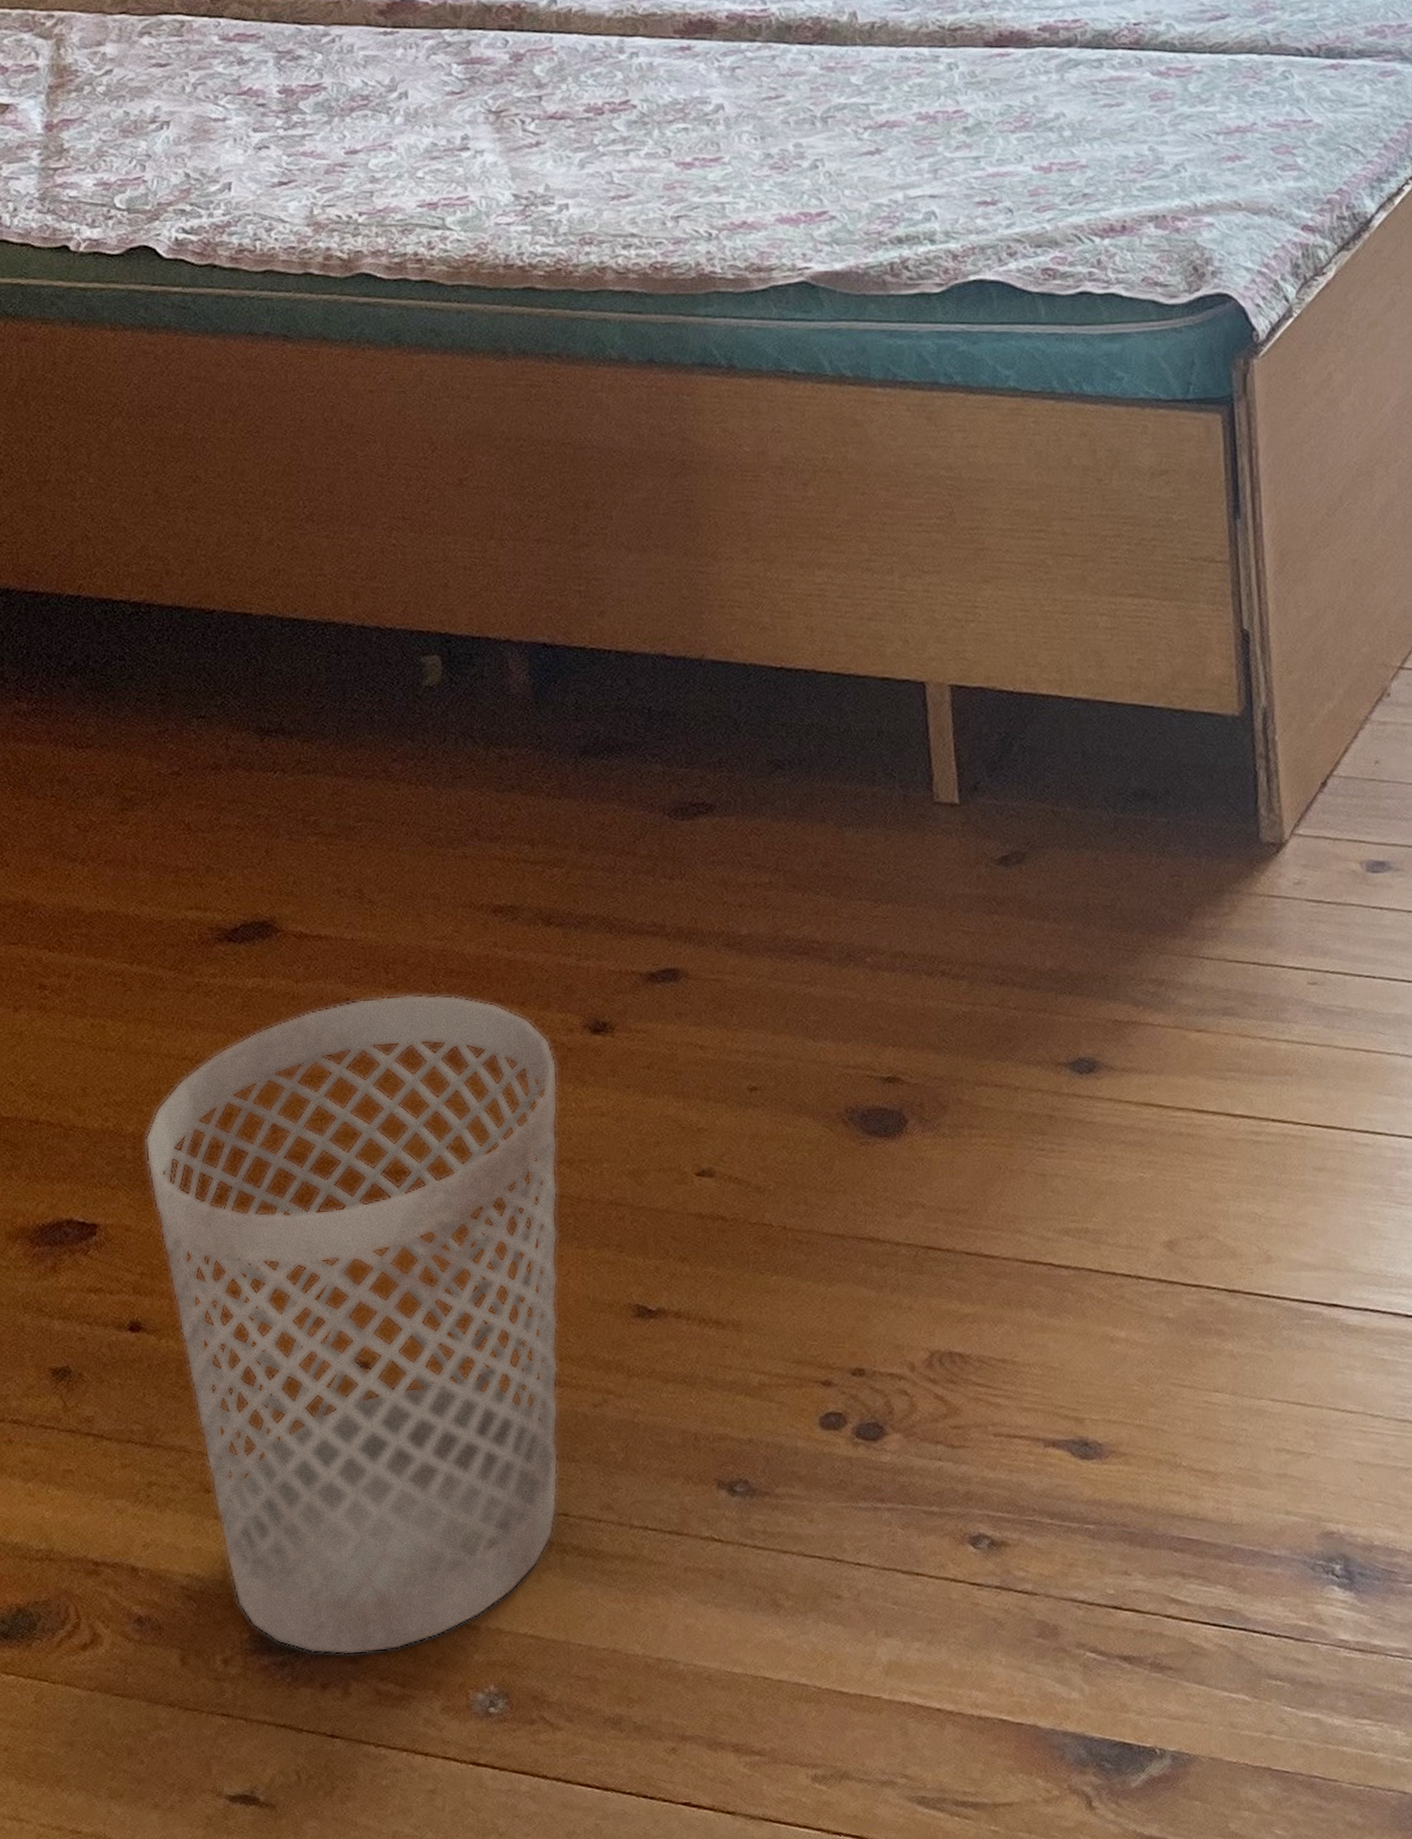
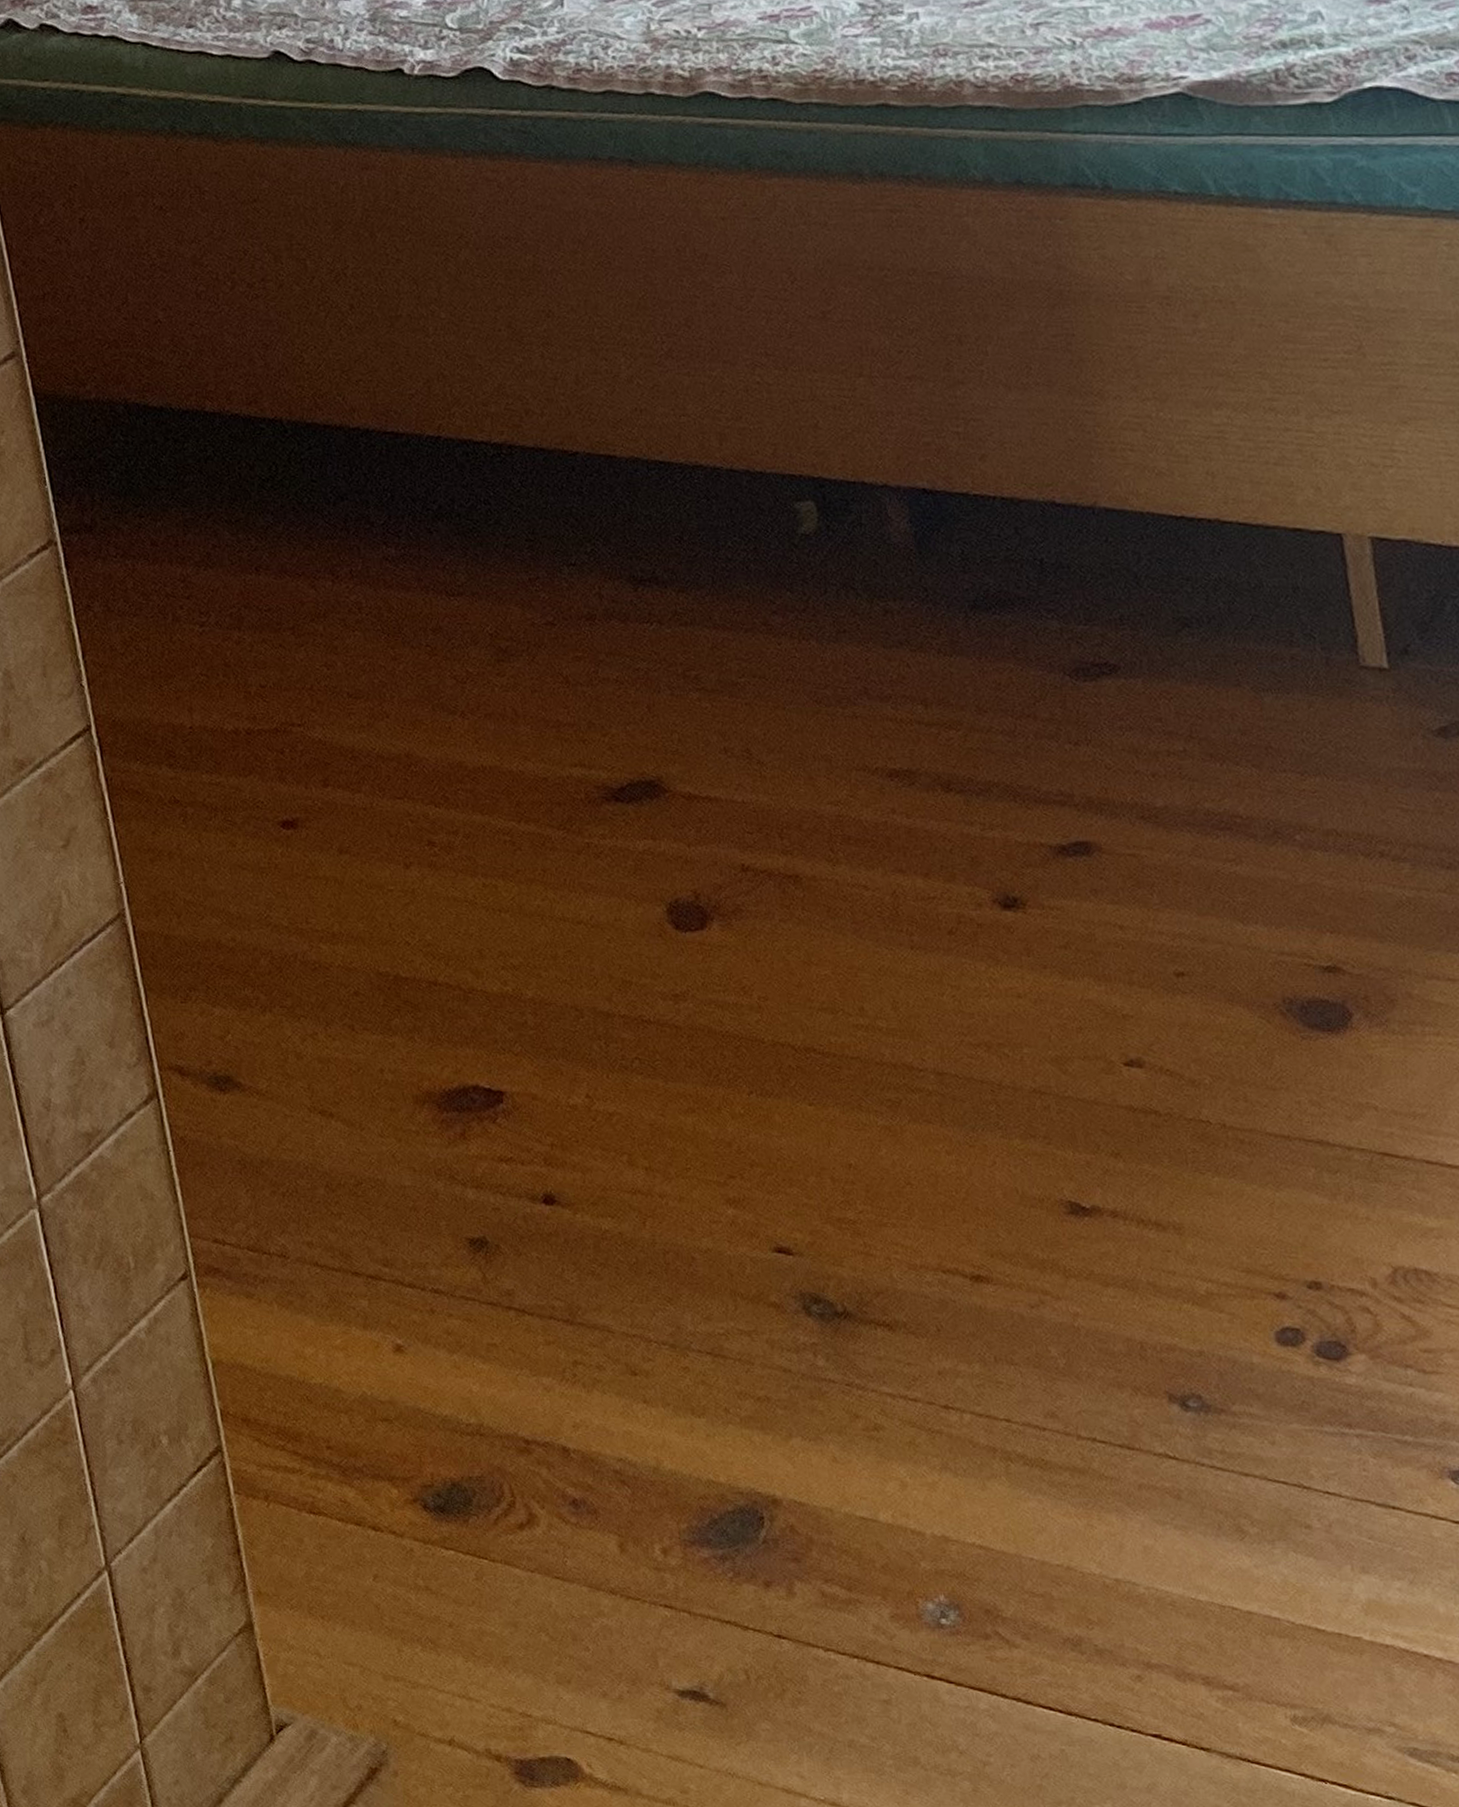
wastebasket: present [145,994,559,1656] -> none [545,861,999,1554]

